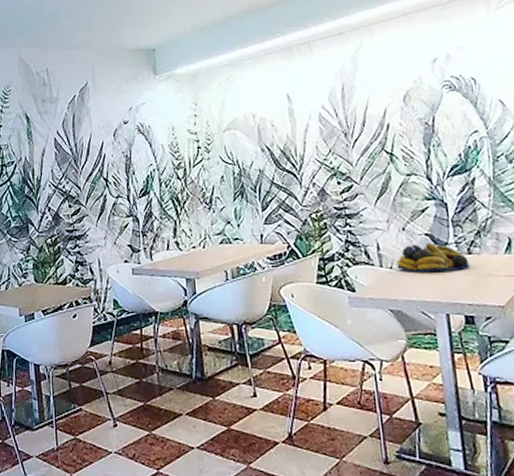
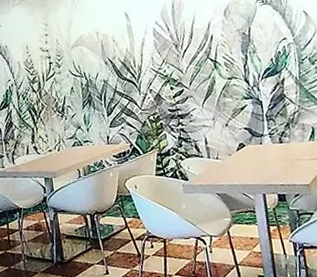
fruit bowl: present [396,242,471,273] -> none [221,135,282,161]

